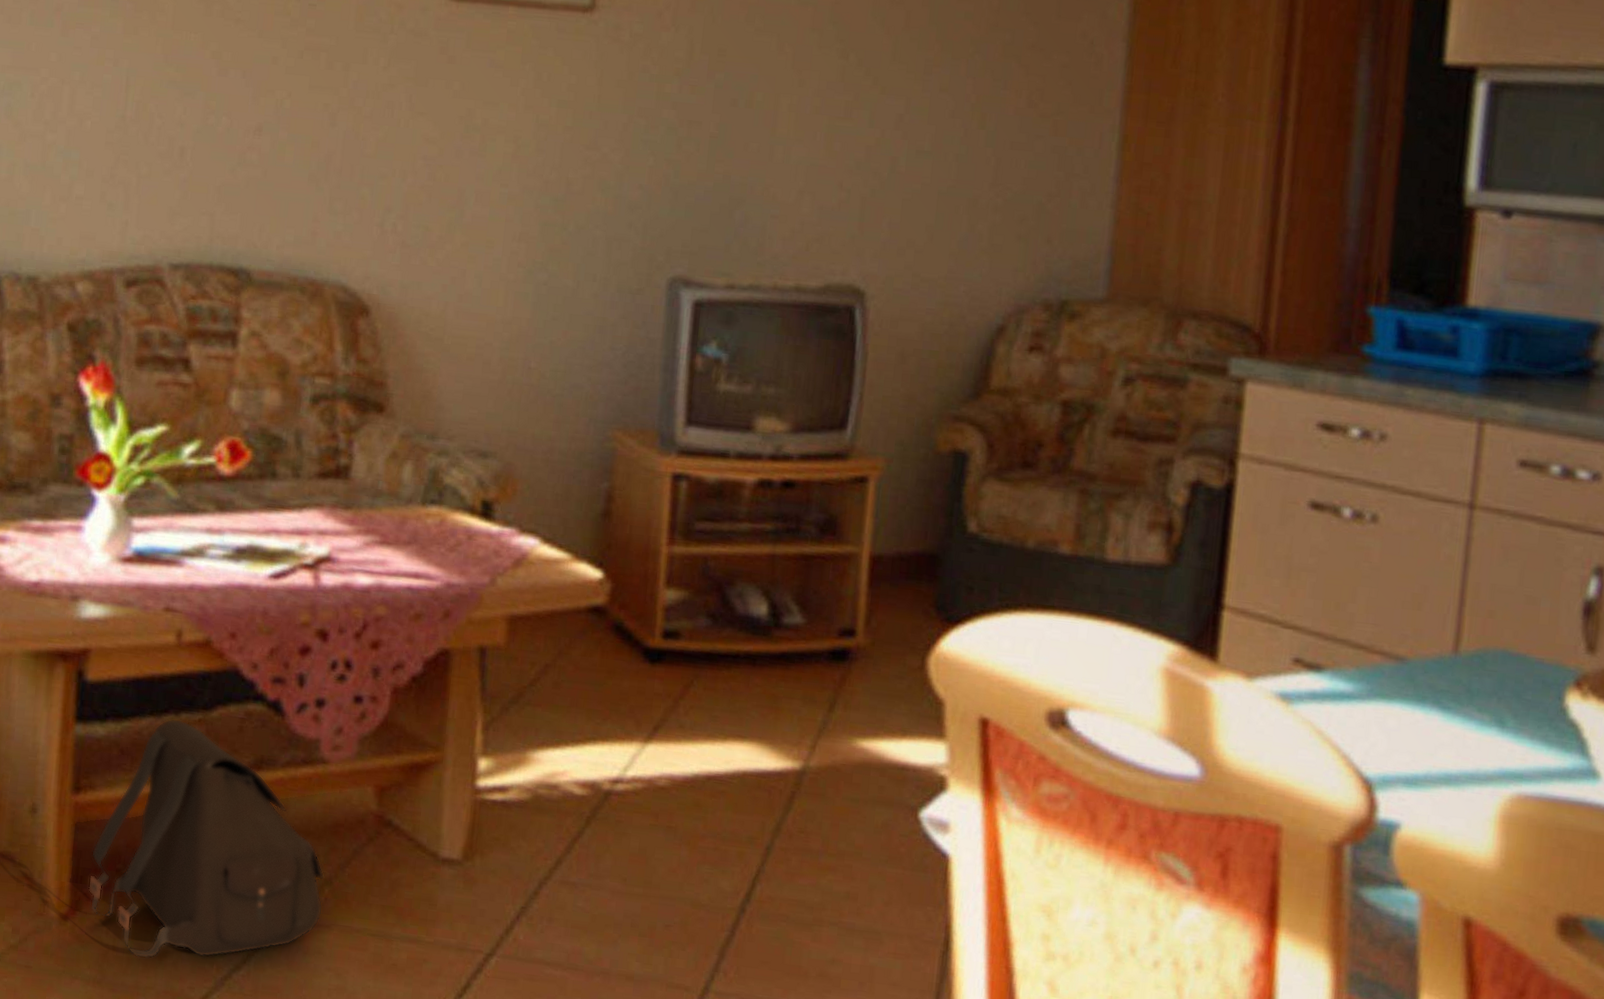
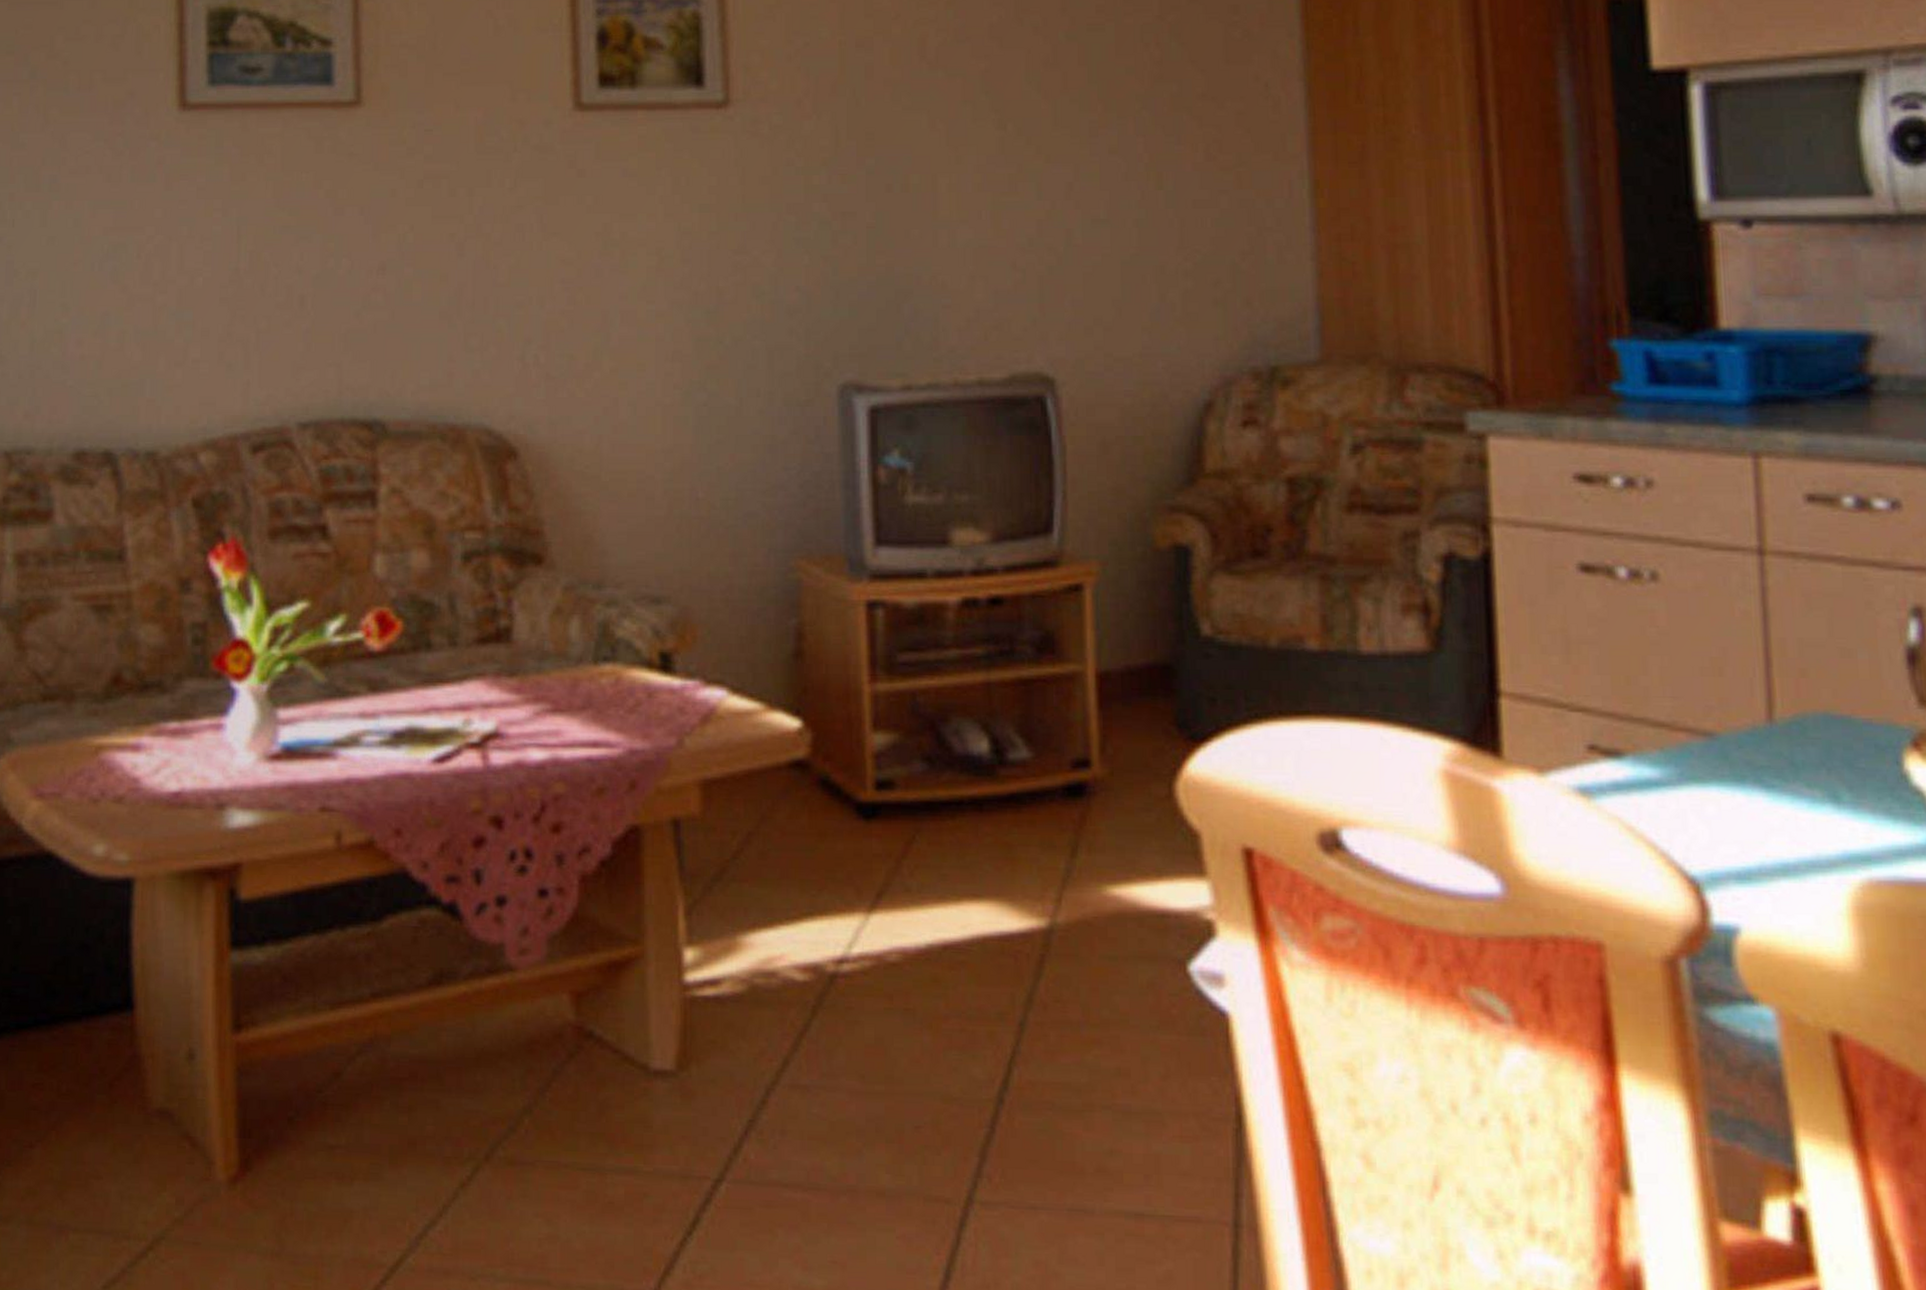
satchel: present [87,718,325,959] -> none [257,934,525,1222]

